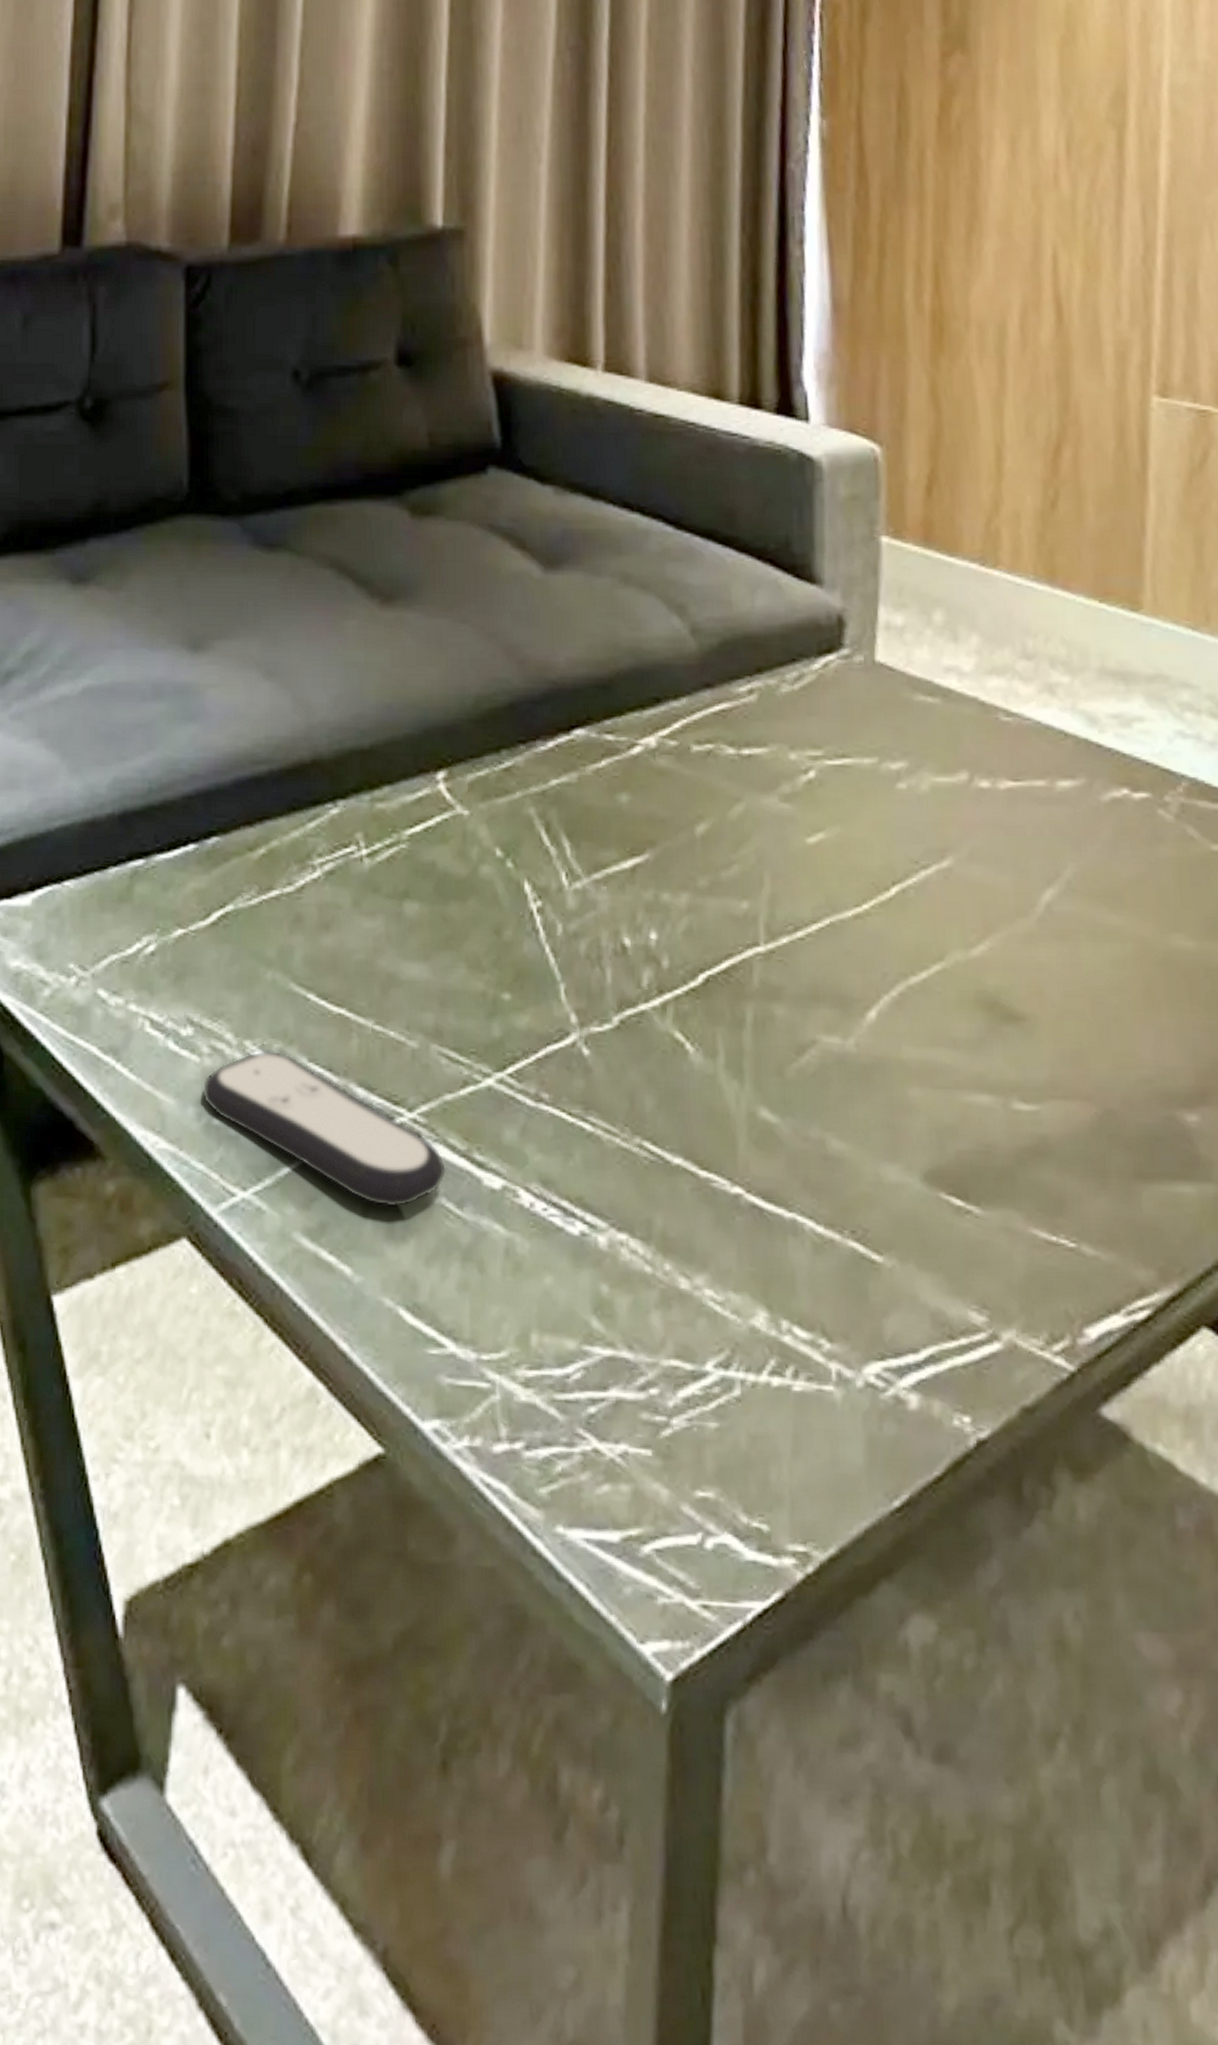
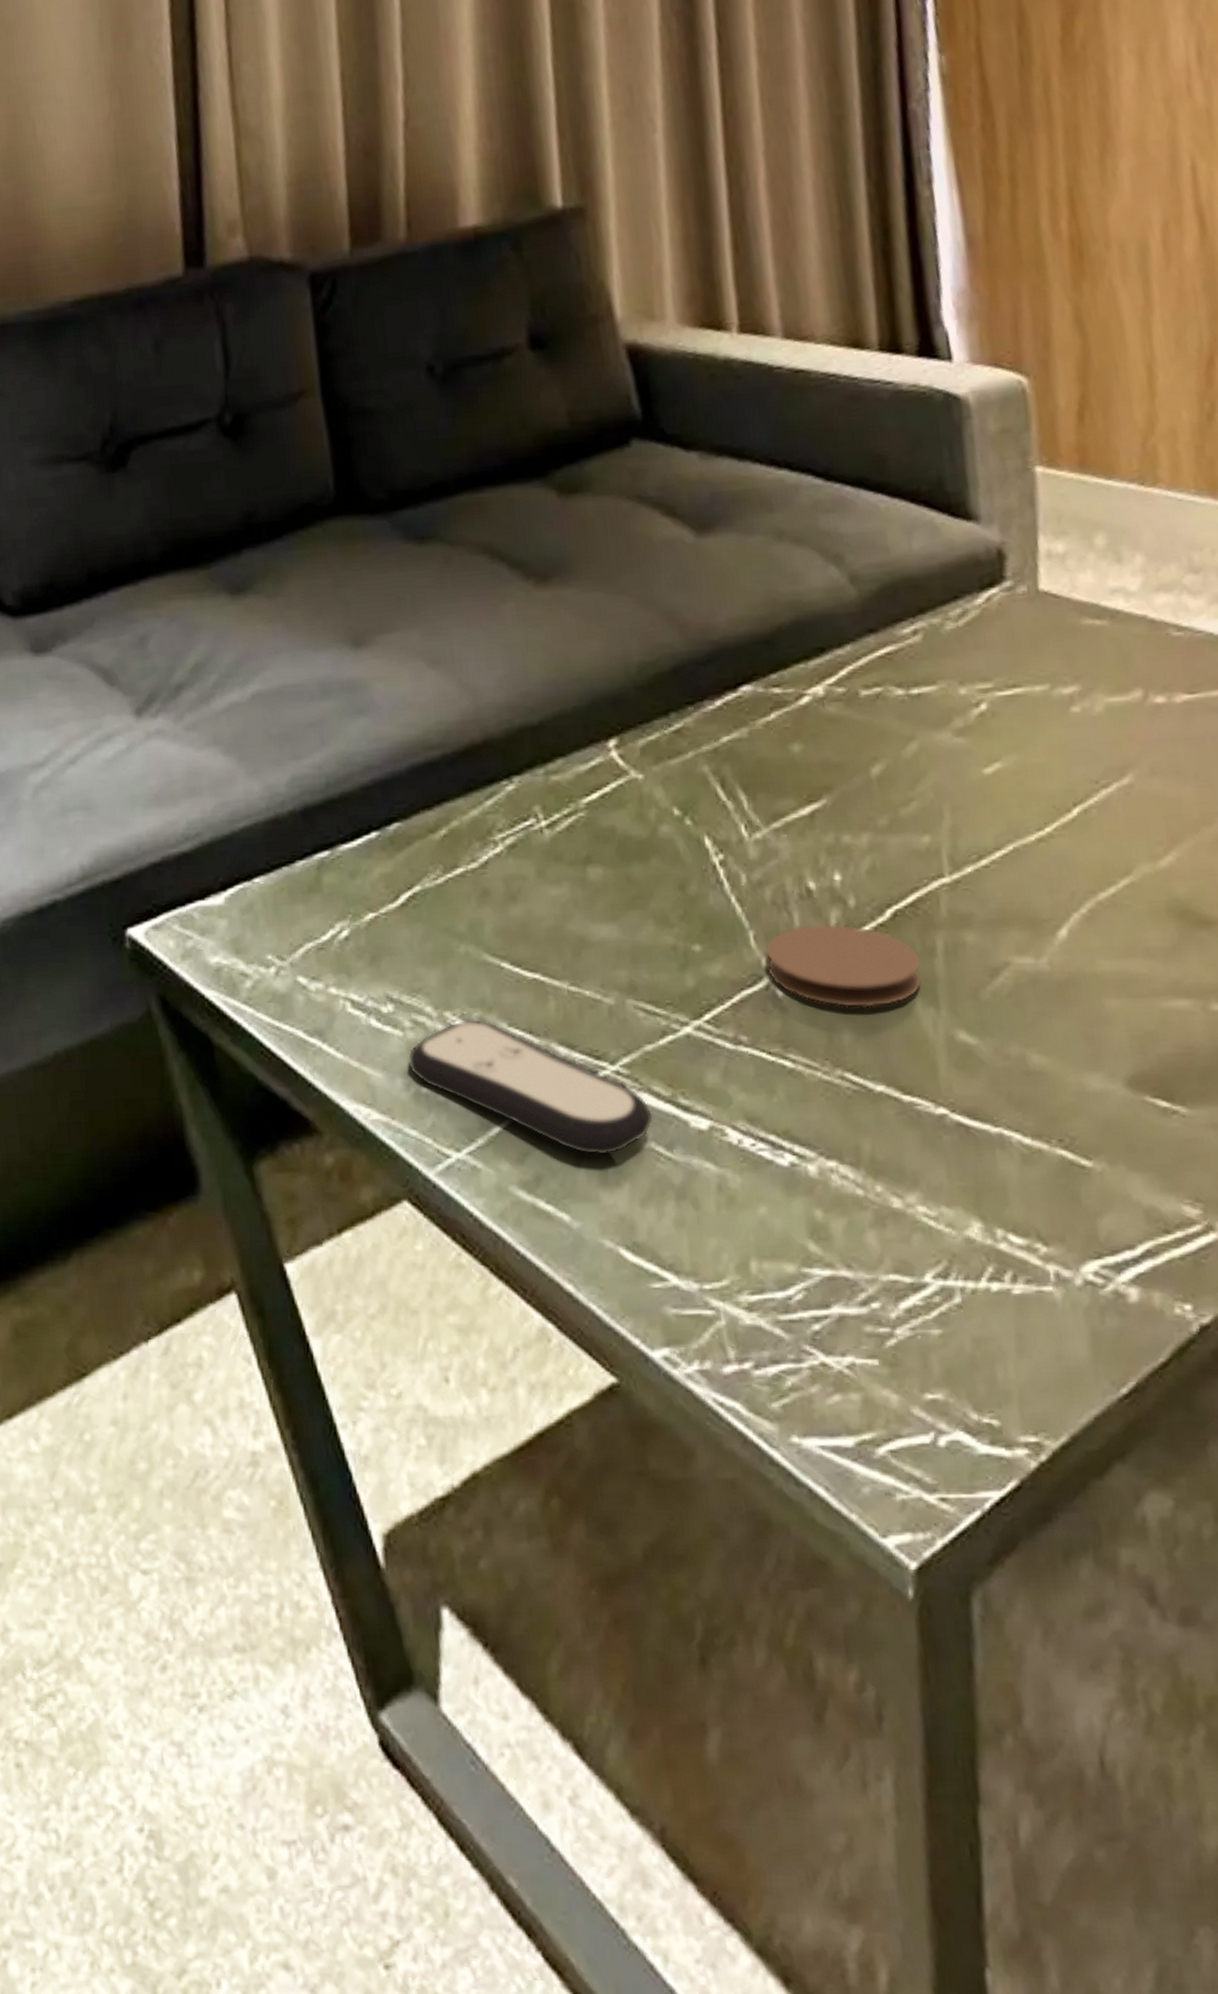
coaster: none [575,982,730,1076] -> present [765,923,924,1008]

